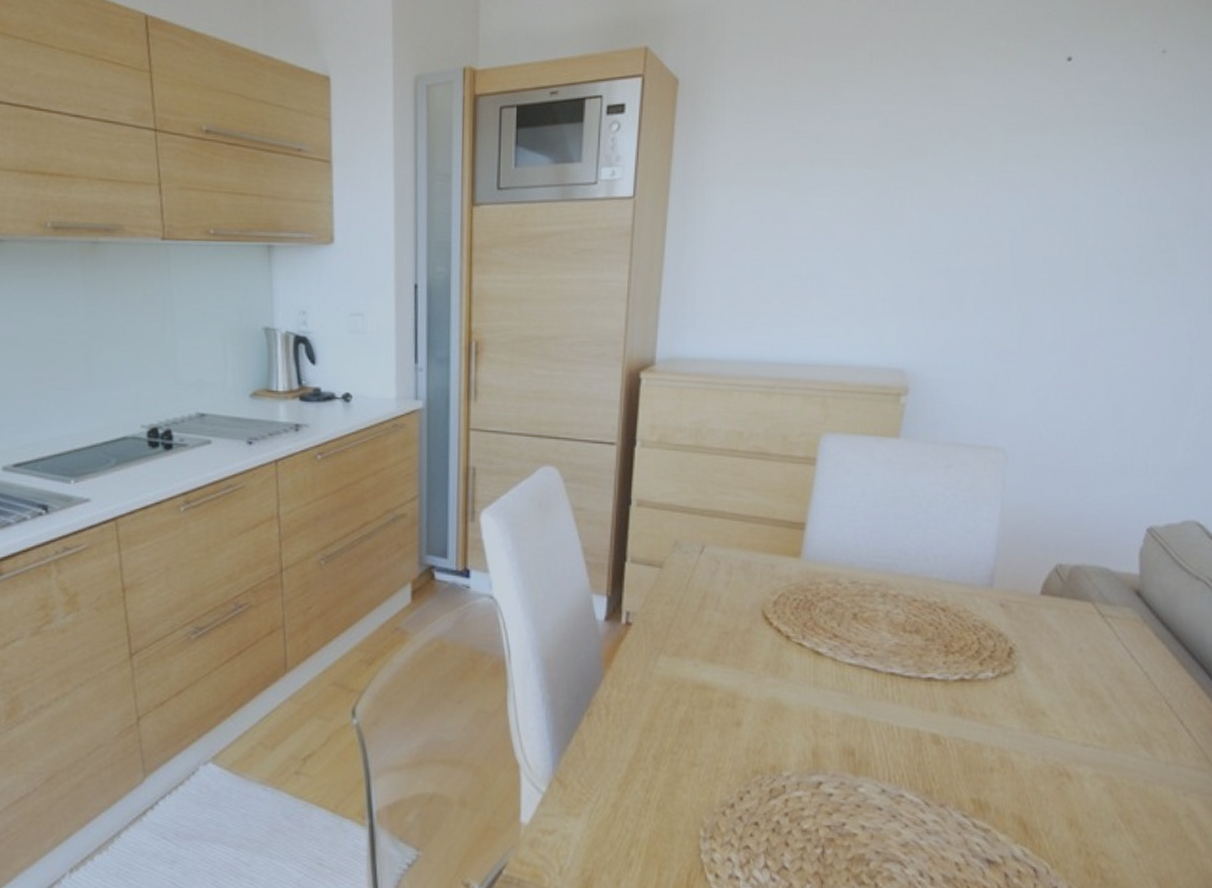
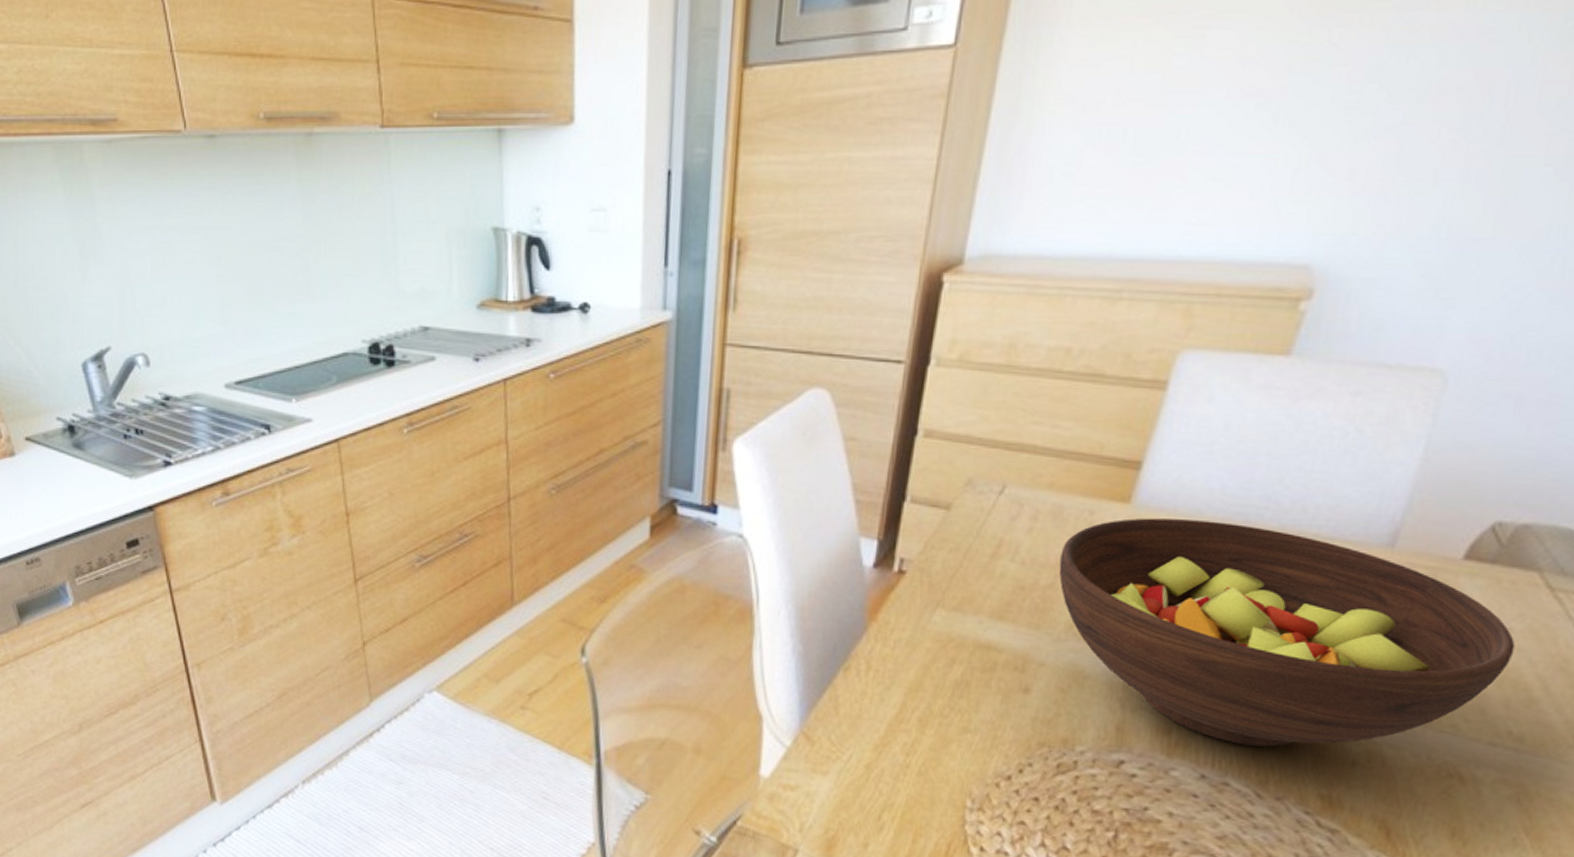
fruit bowl: none [753,569,1087,760] -> present [1058,518,1516,747]

